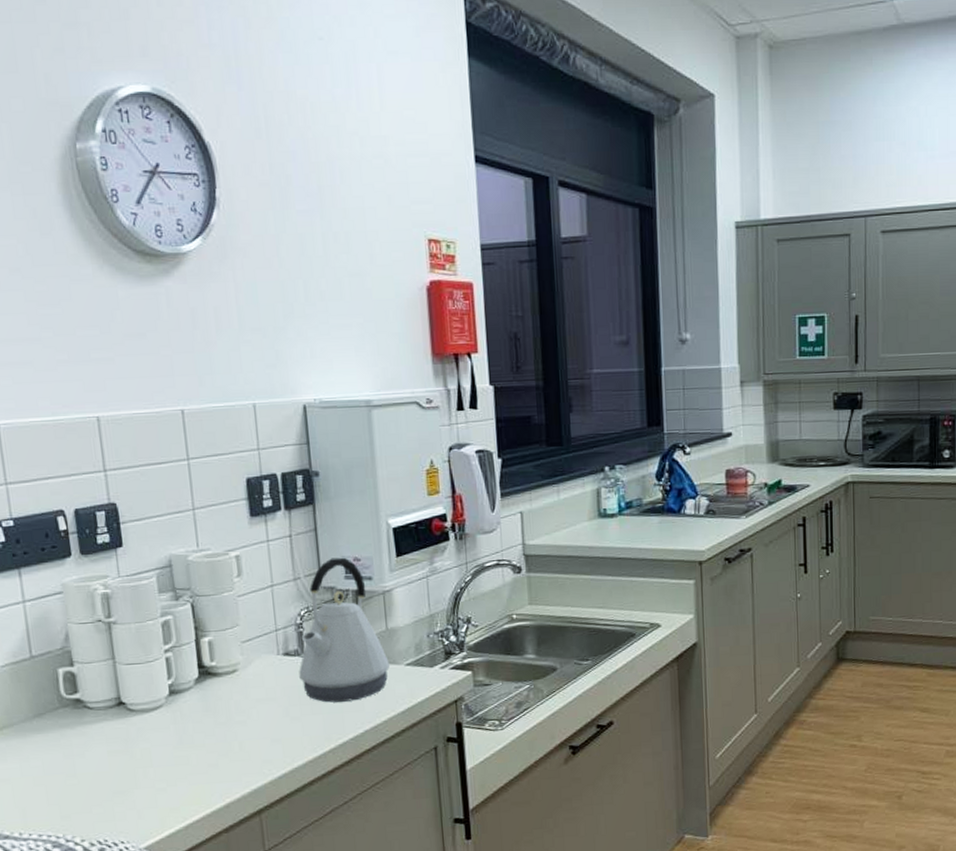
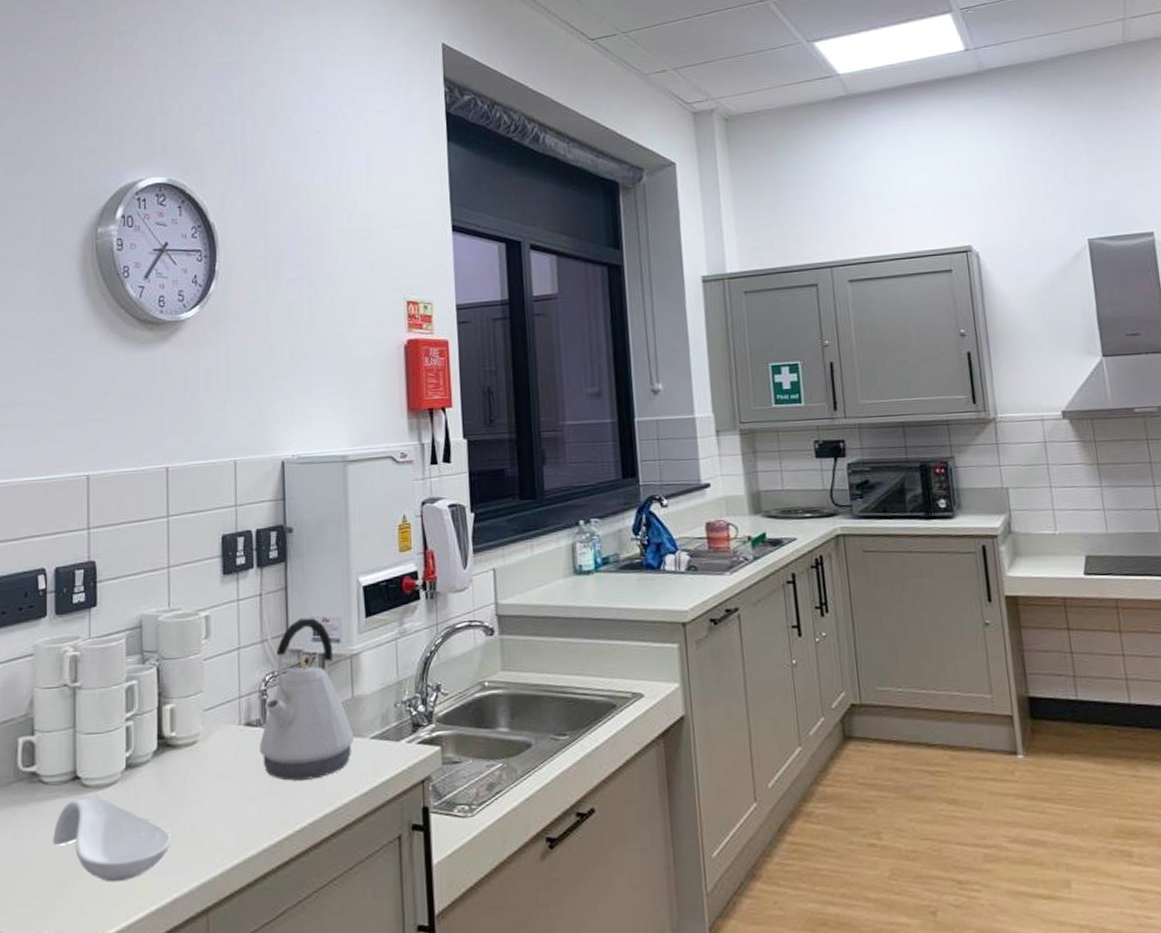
spoon rest: none [104,718,221,791] -> present [53,795,171,882]

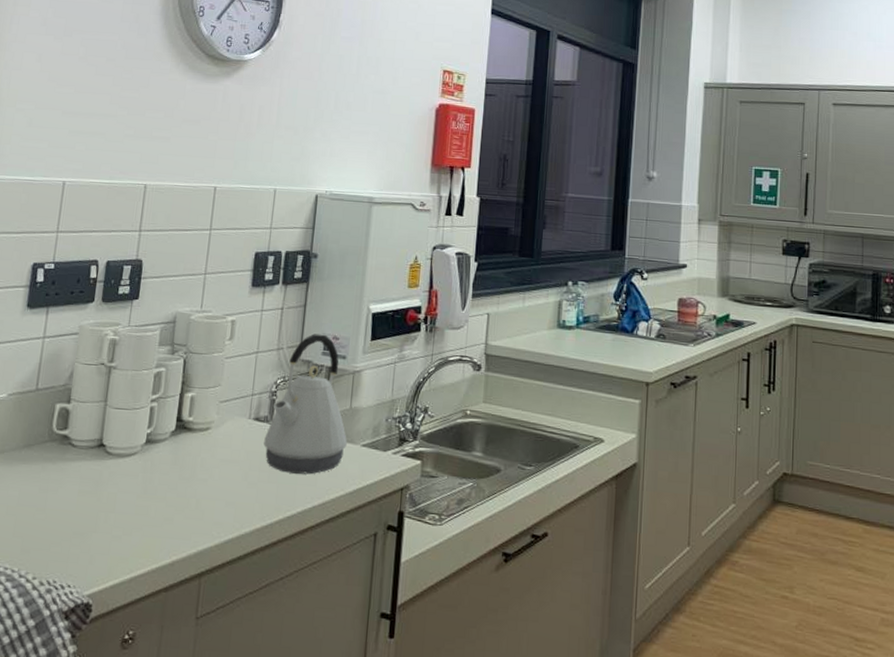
spoon rest: present [53,795,171,882] -> none [74,462,178,540]

